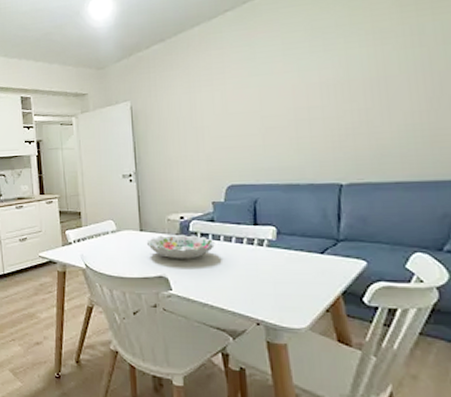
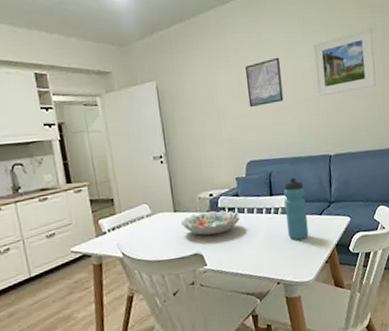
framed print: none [232,72,279,128] -> present [245,57,284,108]
water bottle: none [272,207,304,279] -> present [283,177,309,240]
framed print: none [323,30,420,115] -> present [312,28,376,97]

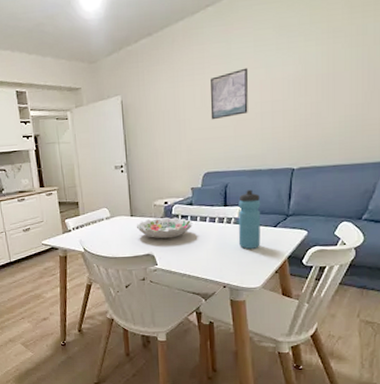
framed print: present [312,28,376,97] -> none [285,30,362,108]

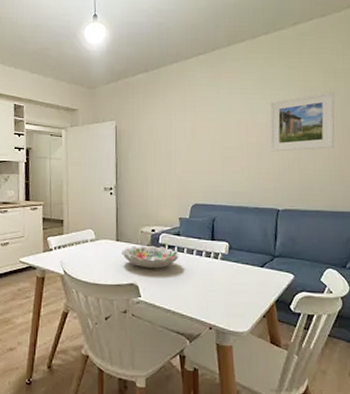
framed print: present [210,67,249,120] -> none [200,111,236,155]
water bottle: present [238,189,261,249] -> none [225,226,248,288]
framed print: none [285,30,362,108] -> present [269,92,335,152]

